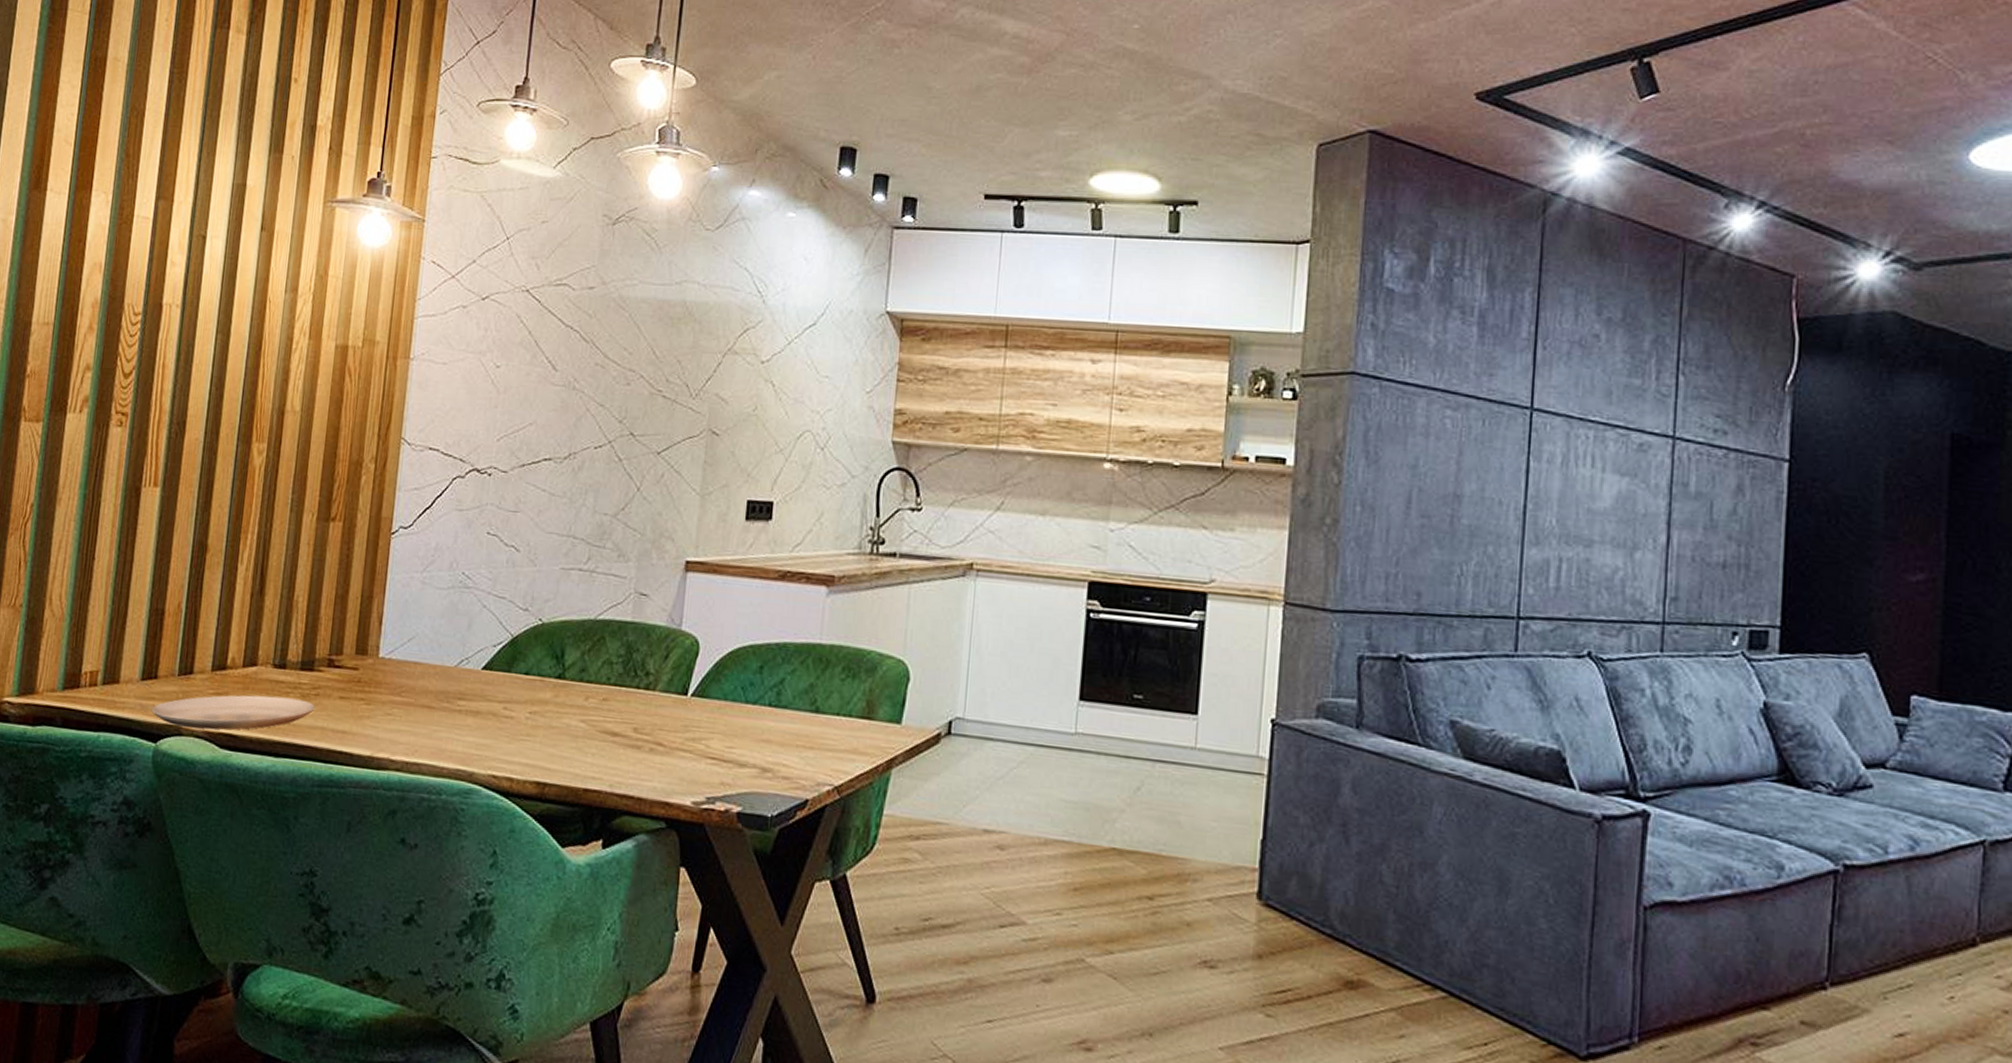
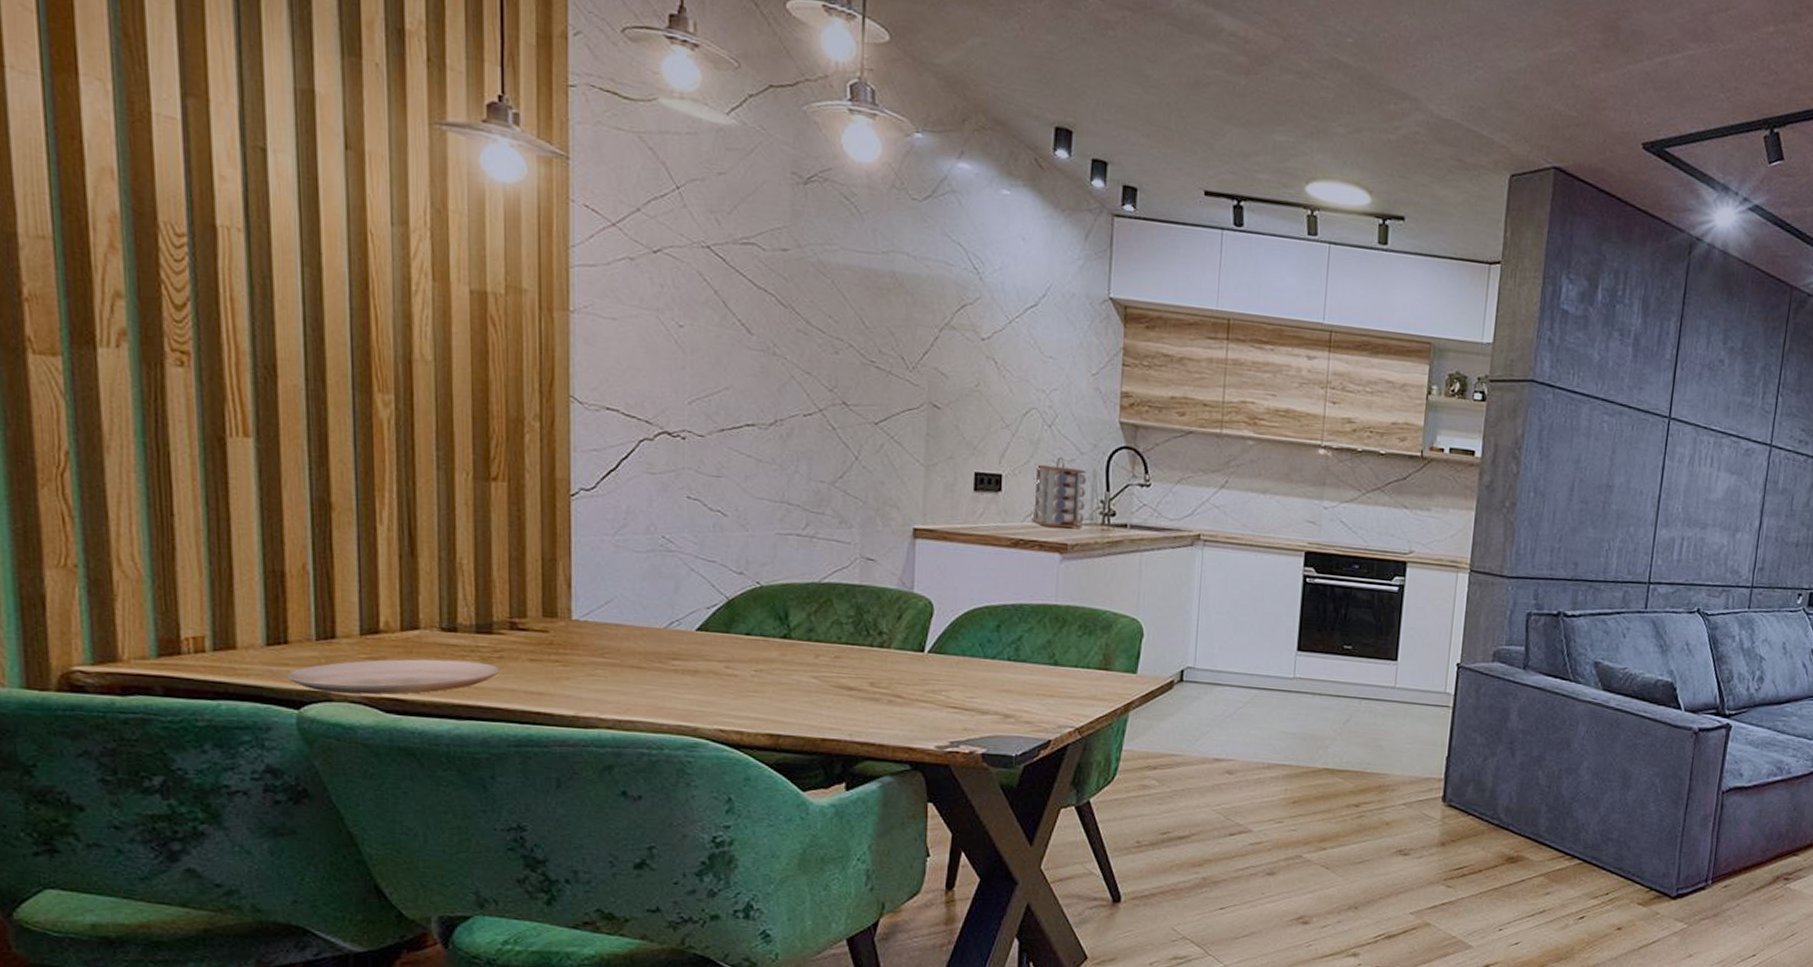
spice rack: none [799,480,857,560] -> present [1030,456,1086,529]

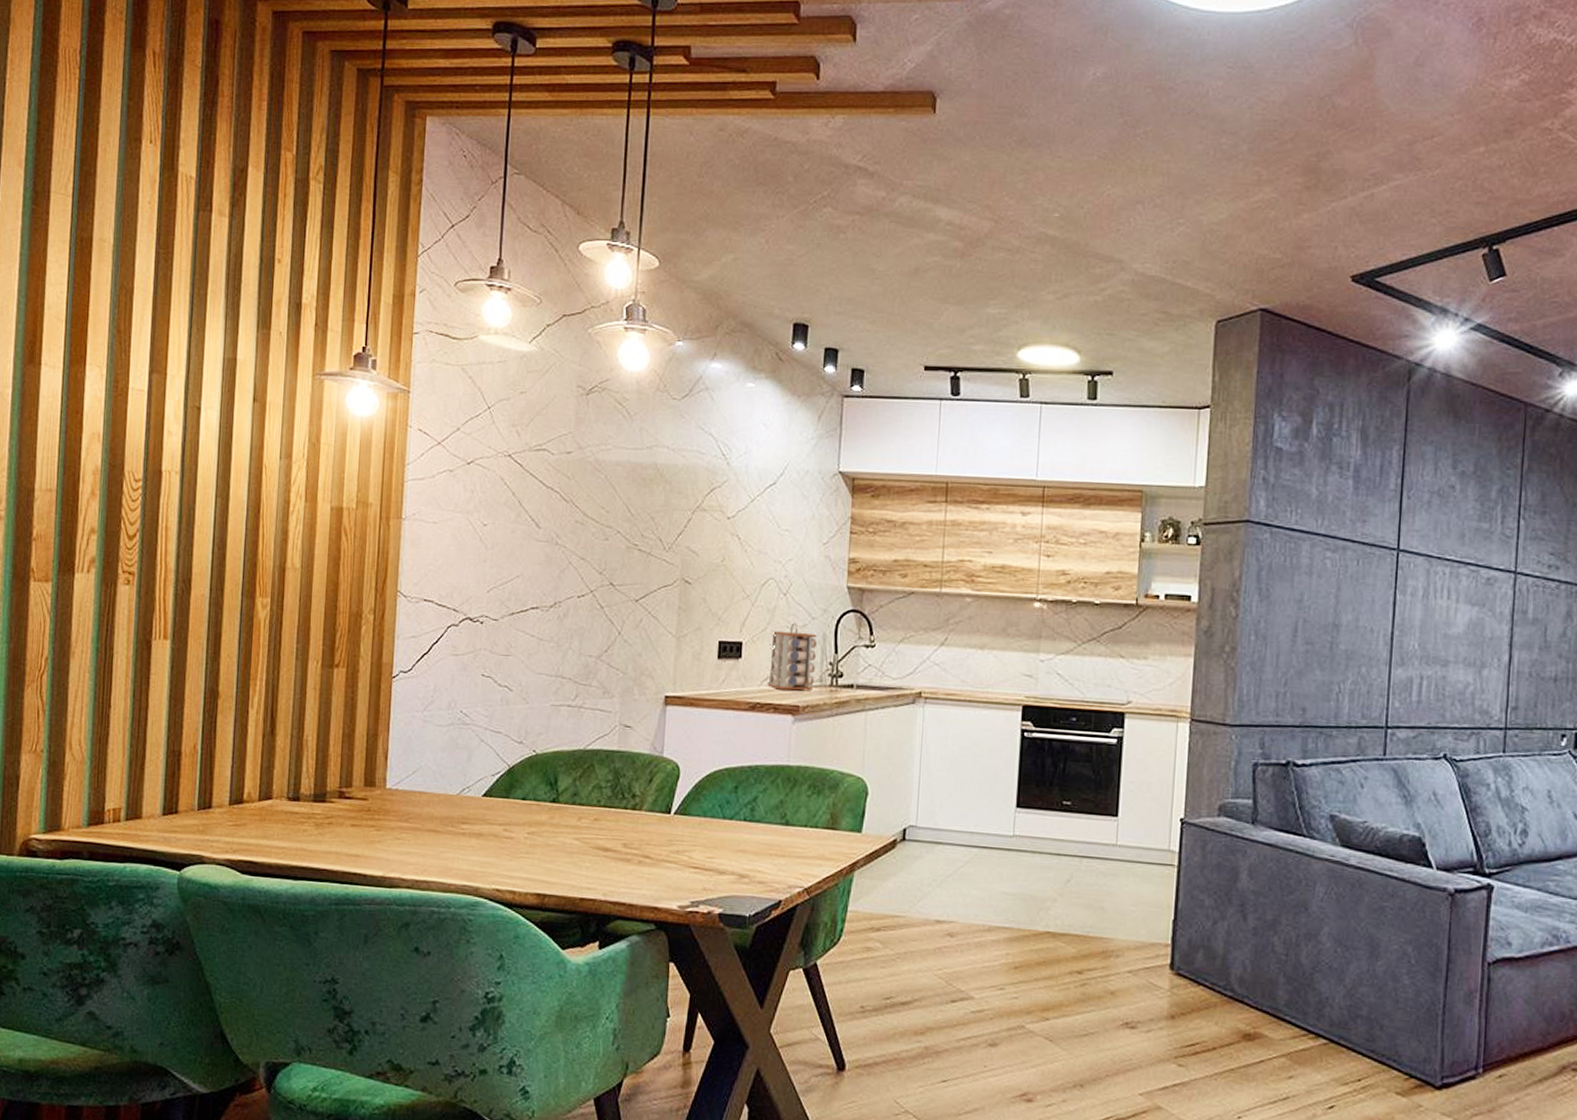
plate: present [286,659,501,695] -> none [174,825,329,858]

